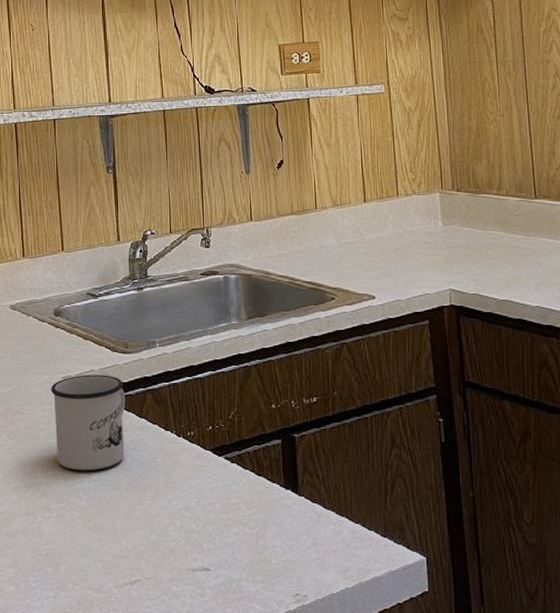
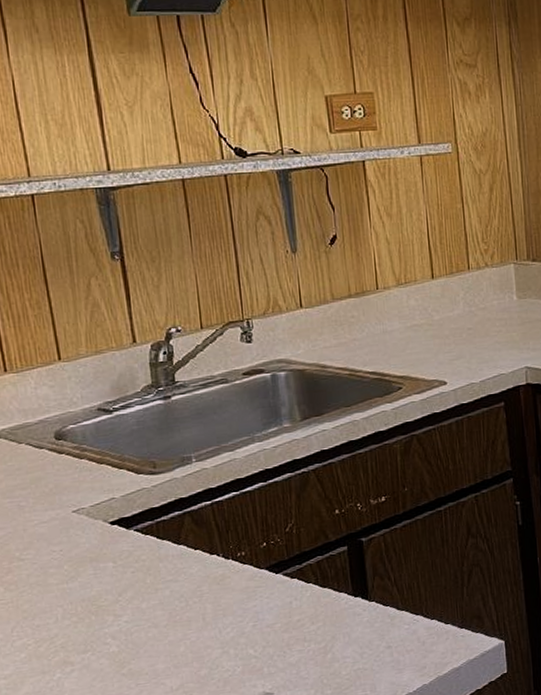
mug: present [51,374,126,470] -> none [59,501,162,615]

